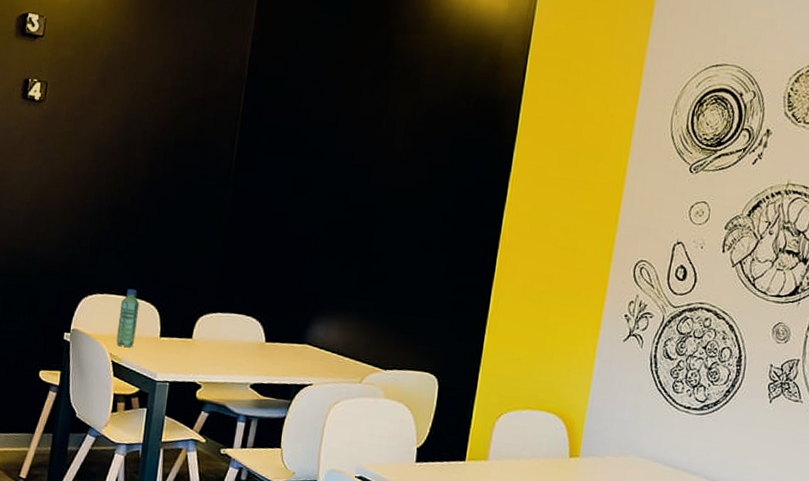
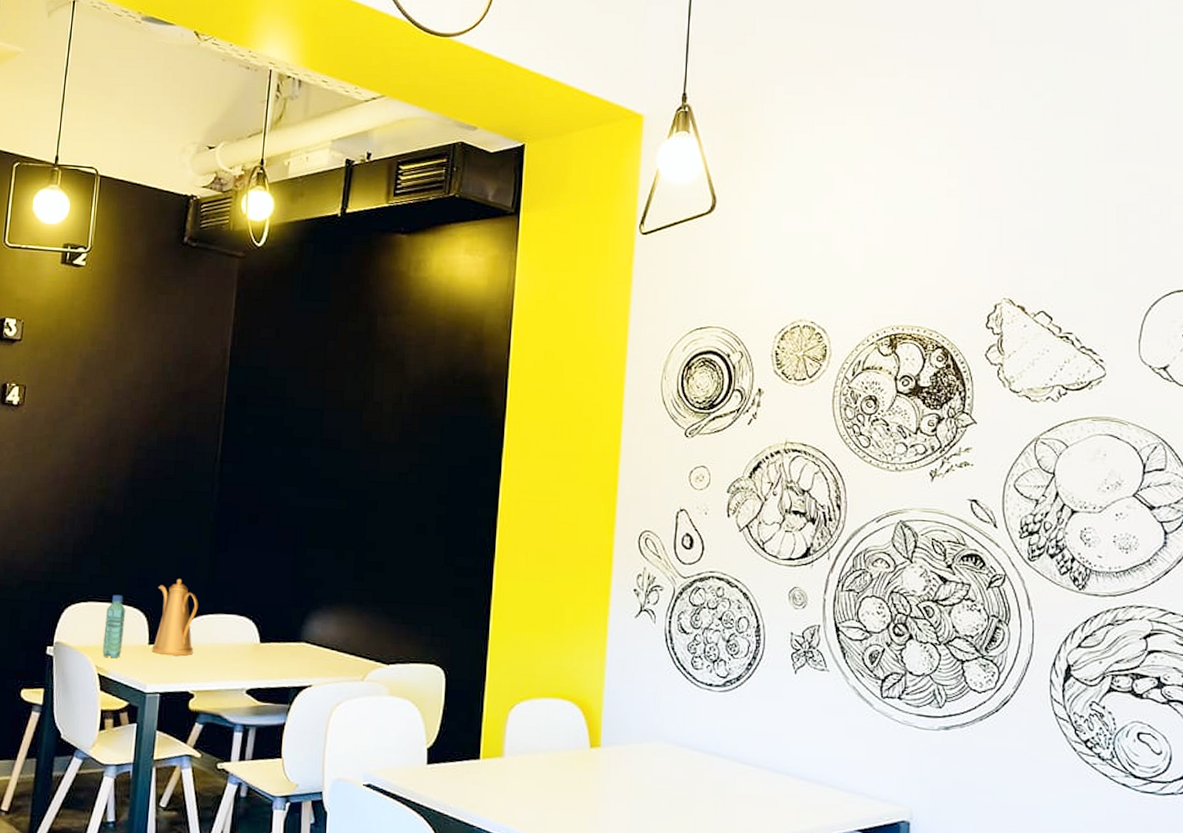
coffee pot: none [162,277,209,350] -> present [151,578,198,657]

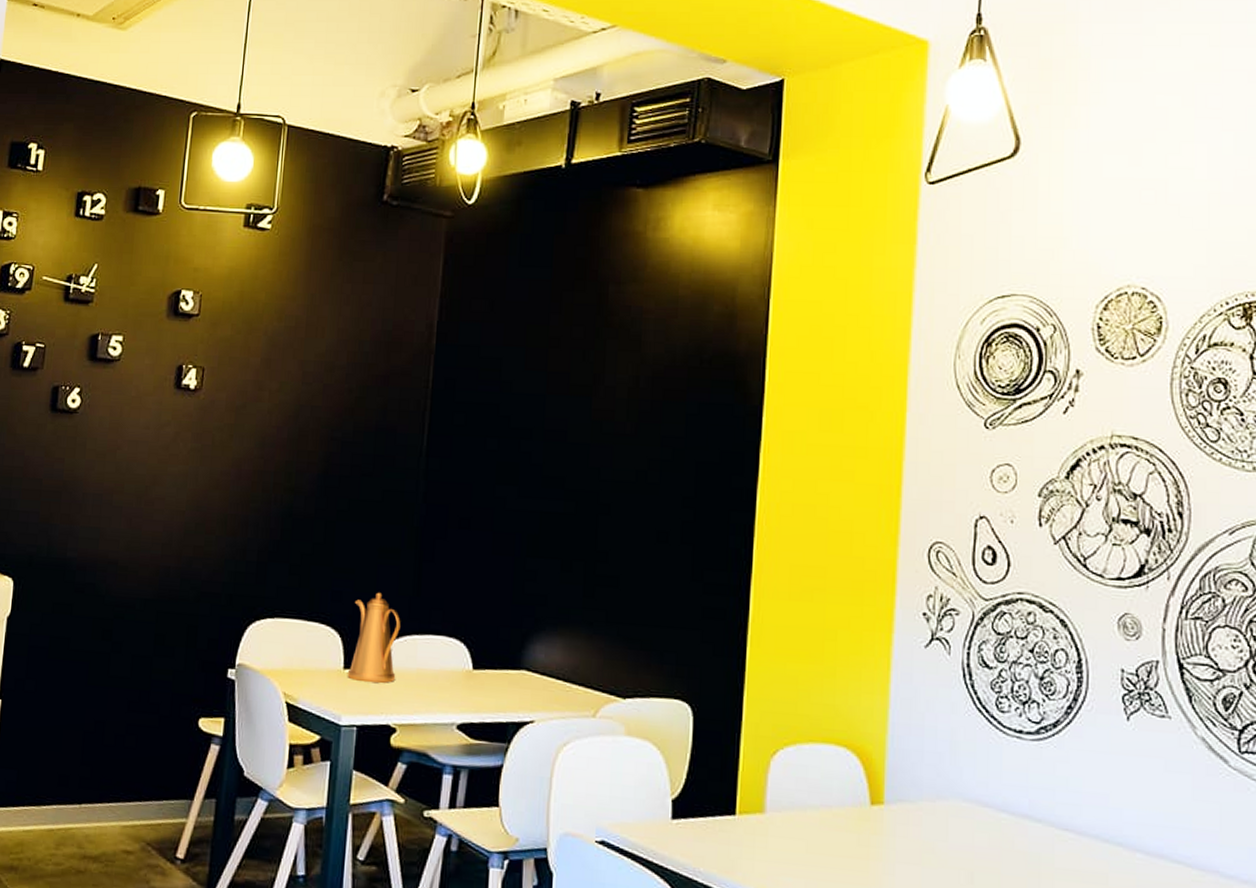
water bottle: present [102,594,126,659] -> none [291,610,318,685]

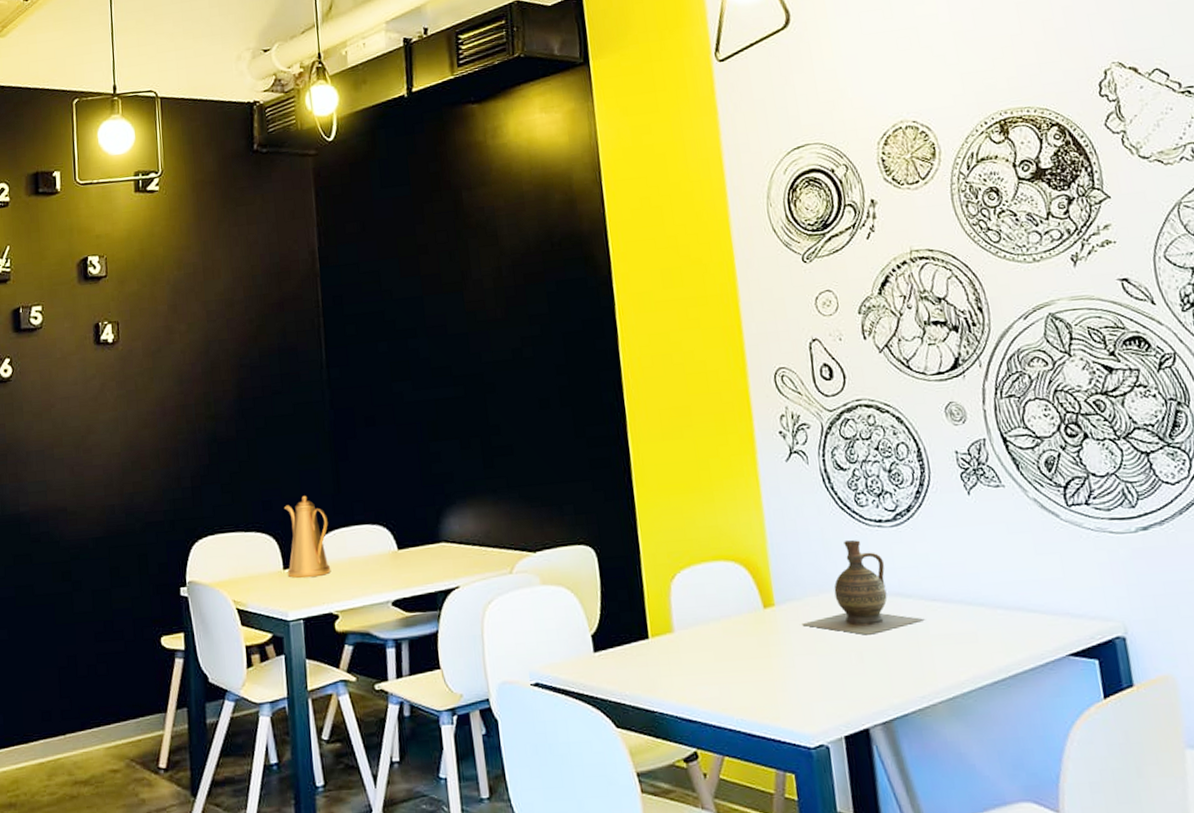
ceramic jug: none [909,746,1051,856] -> present [800,539,925,635]

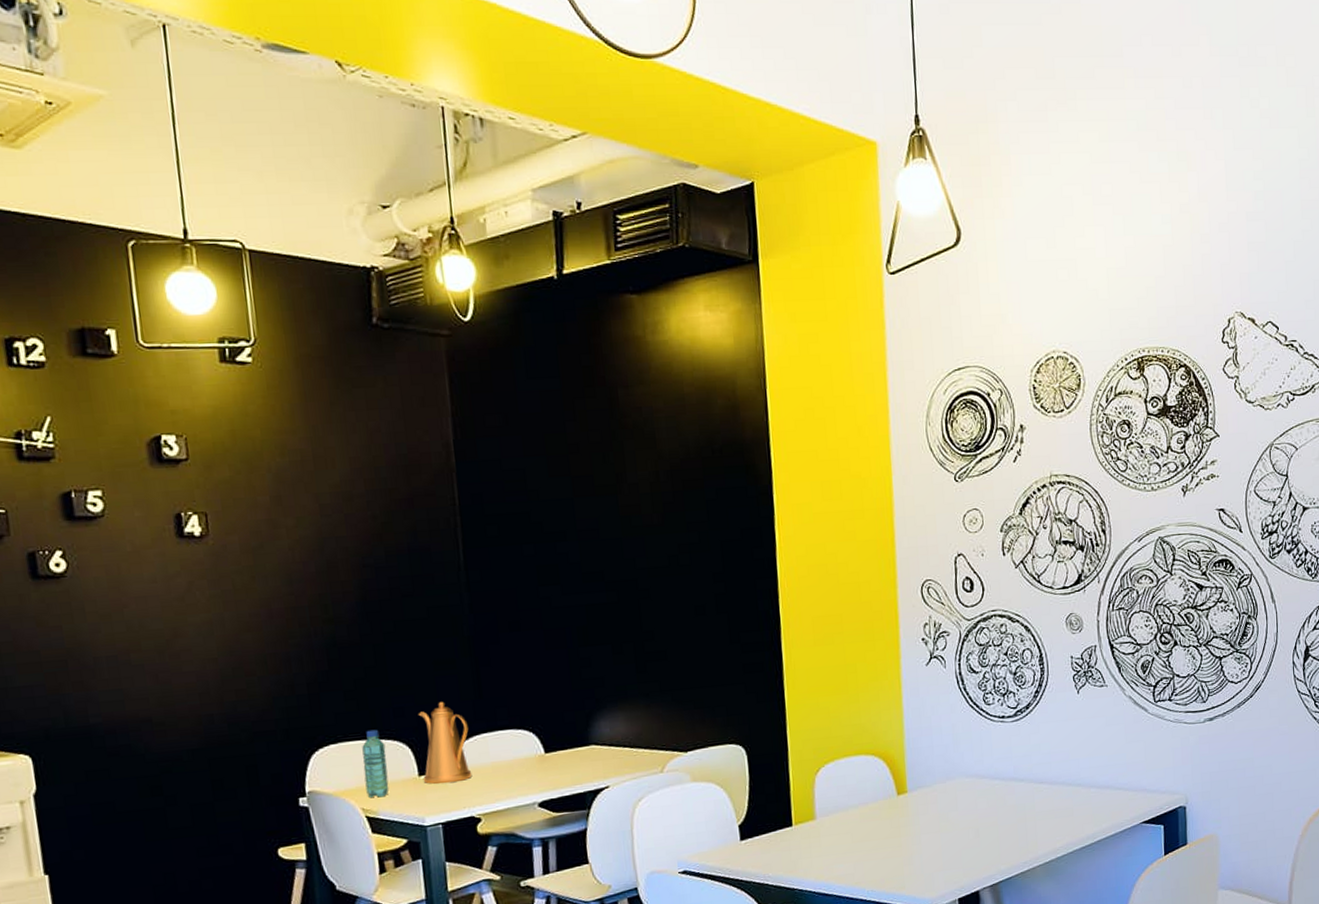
water bottle: none [235,522,258,591] -> present [362,729,389,799]
ceramic jug: present [800,539,925,635] -> none [928,733,1032,815]

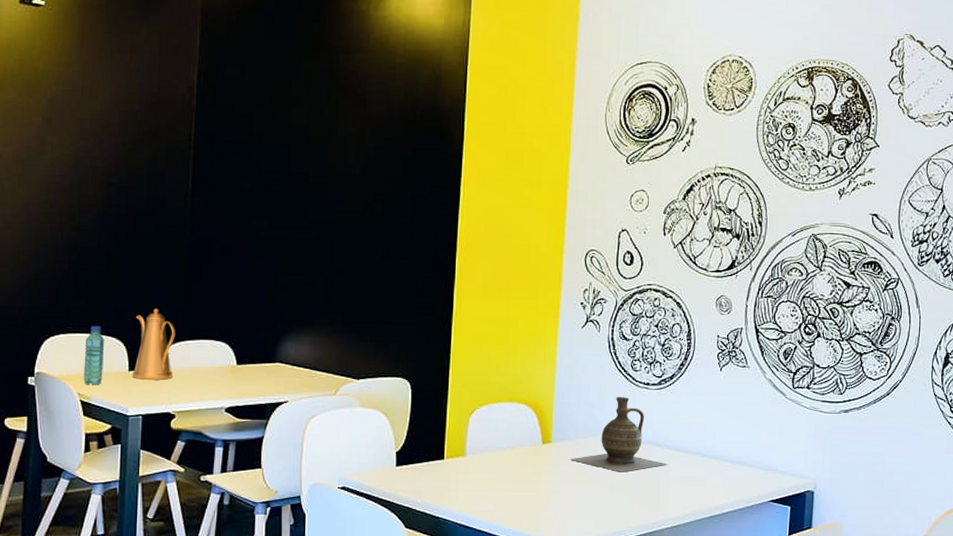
ceramic jug: none [928,733,1032,815] -> present [570,396,667,472]

